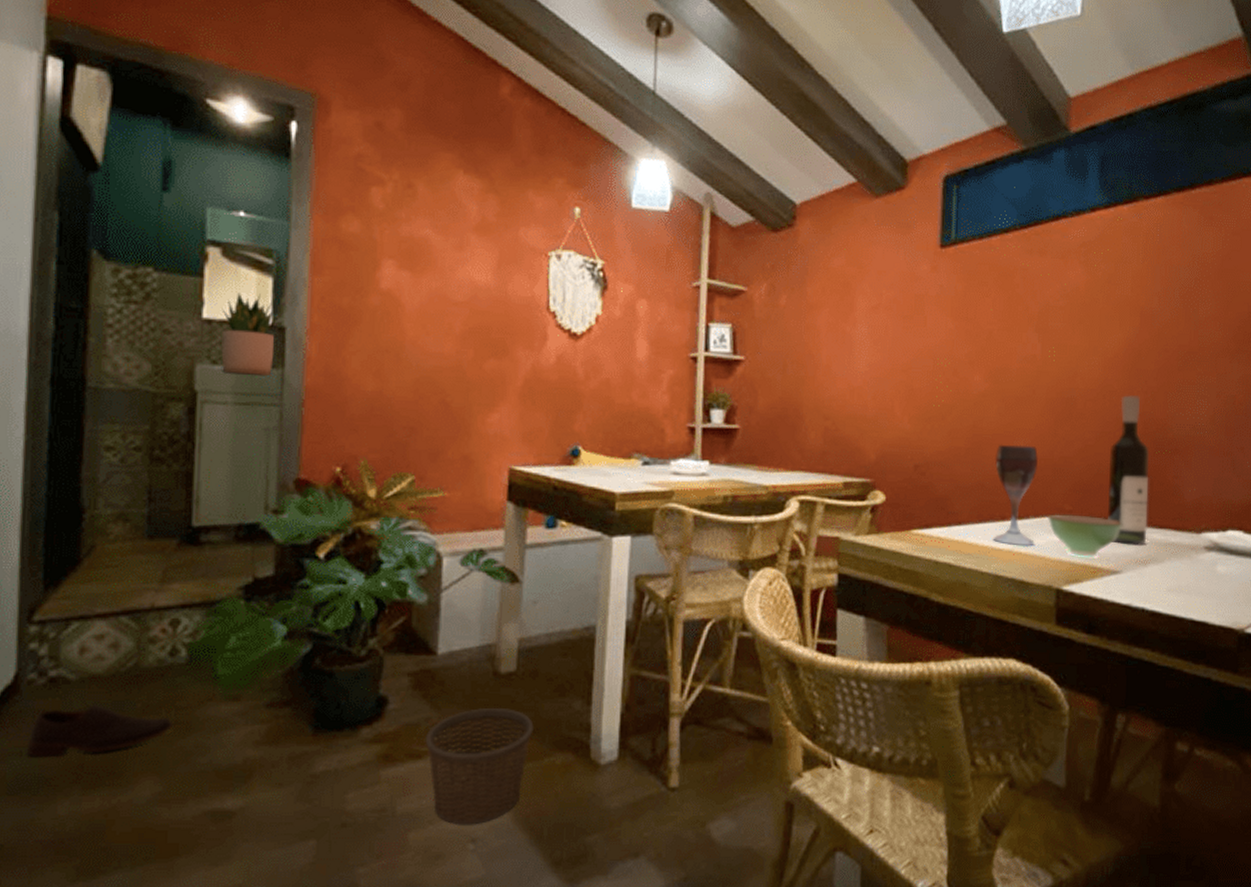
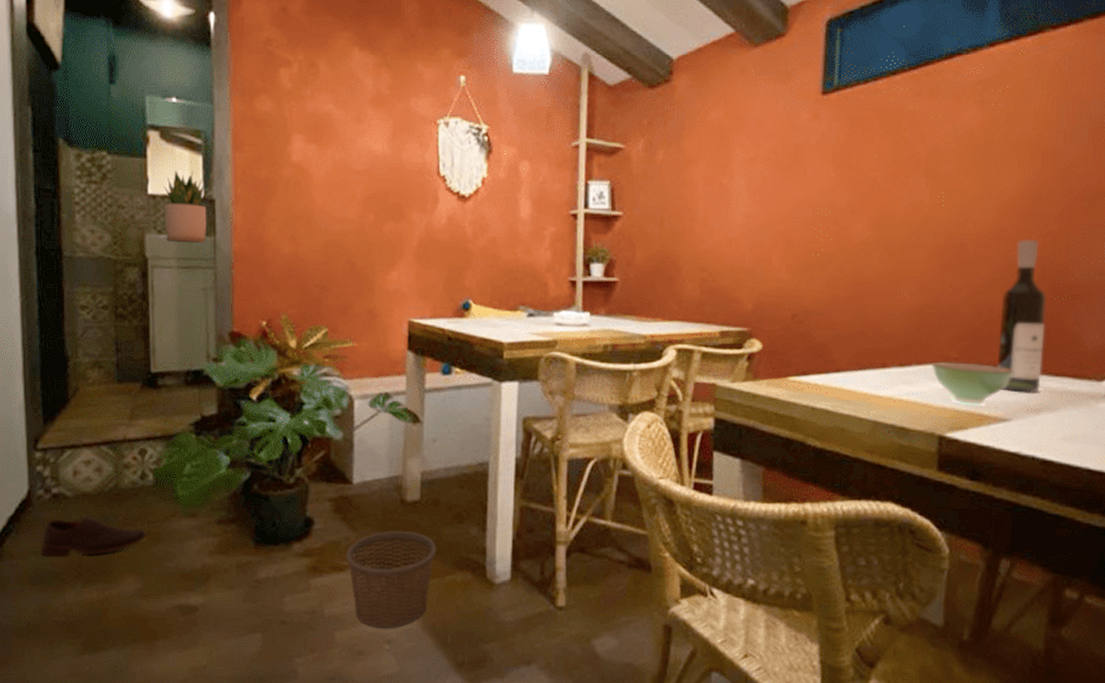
cup: present [993,444,1039,545] -> none [872,292,924,393]

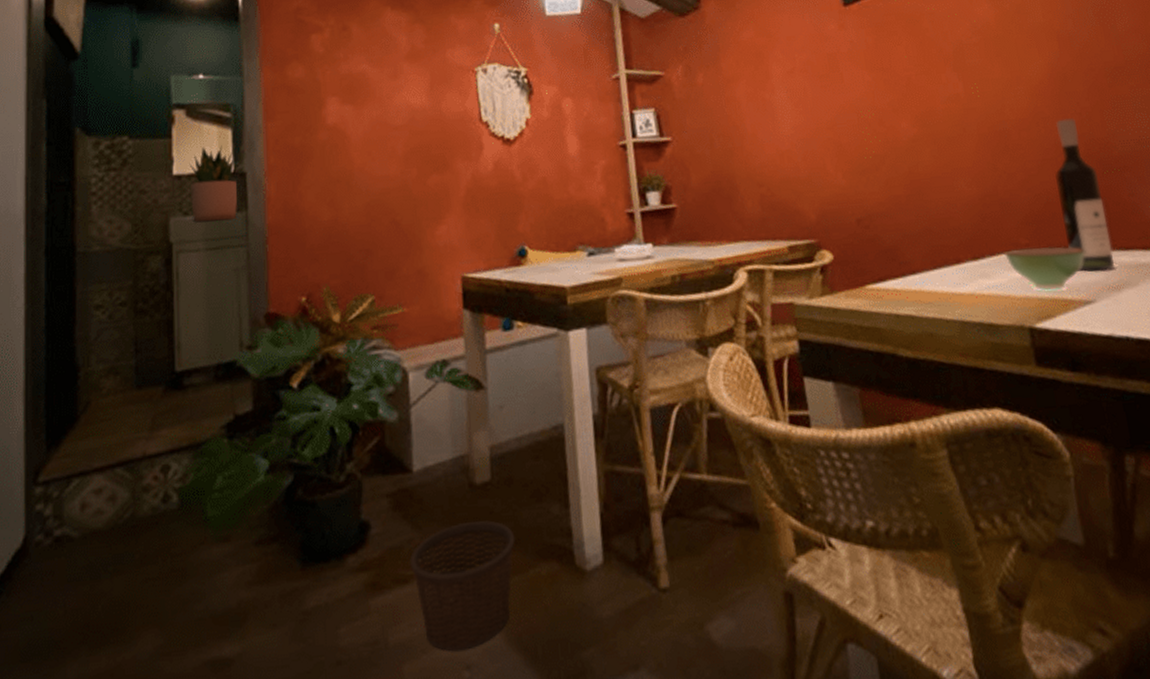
shoe: present [40,515,147,557] -> none [36,559,170,621]

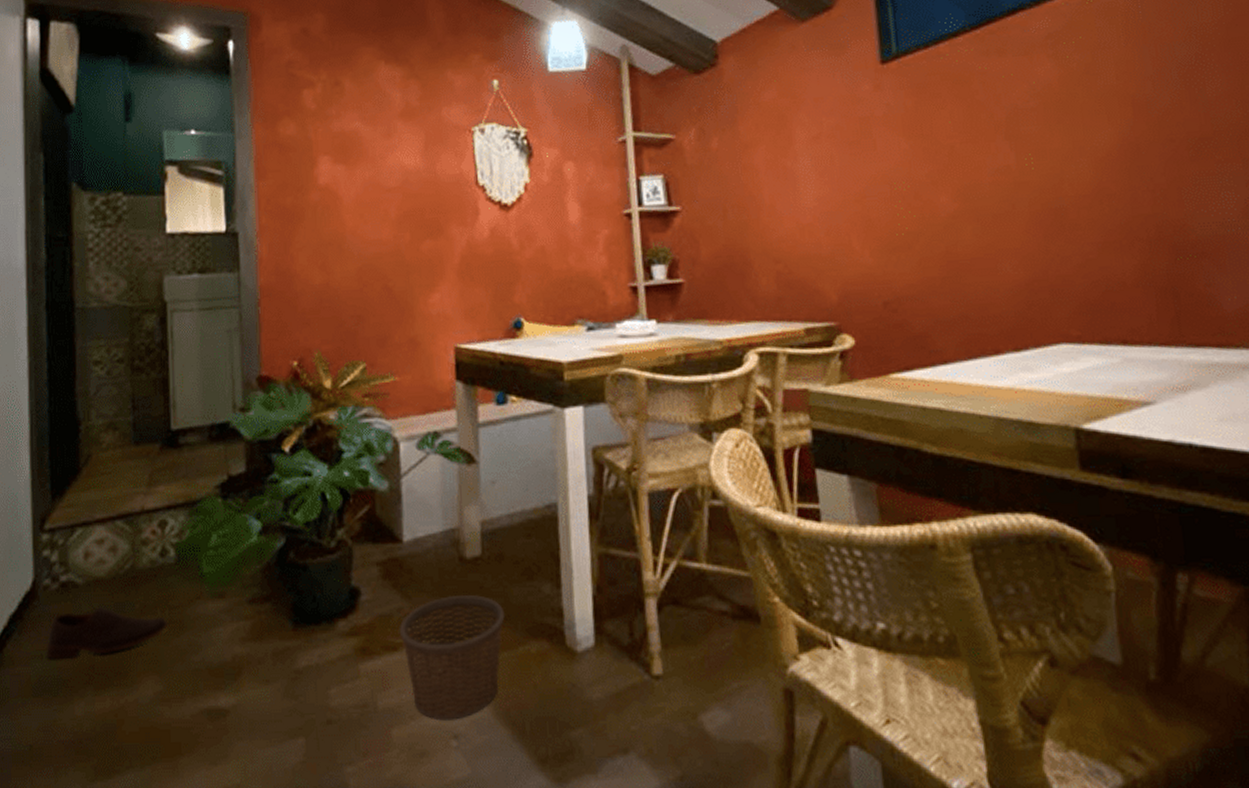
shoe: none [36,559,170,621] -> present [46,606,169,660]
planter: present [189,145,237,223] -> none [182,204,230,283]
bowl: present [1003,246,1086,291] -> none [1050,340,1149,389]
bottle: present [1055,118,1115,272] -> none [1118,196,1182,370]

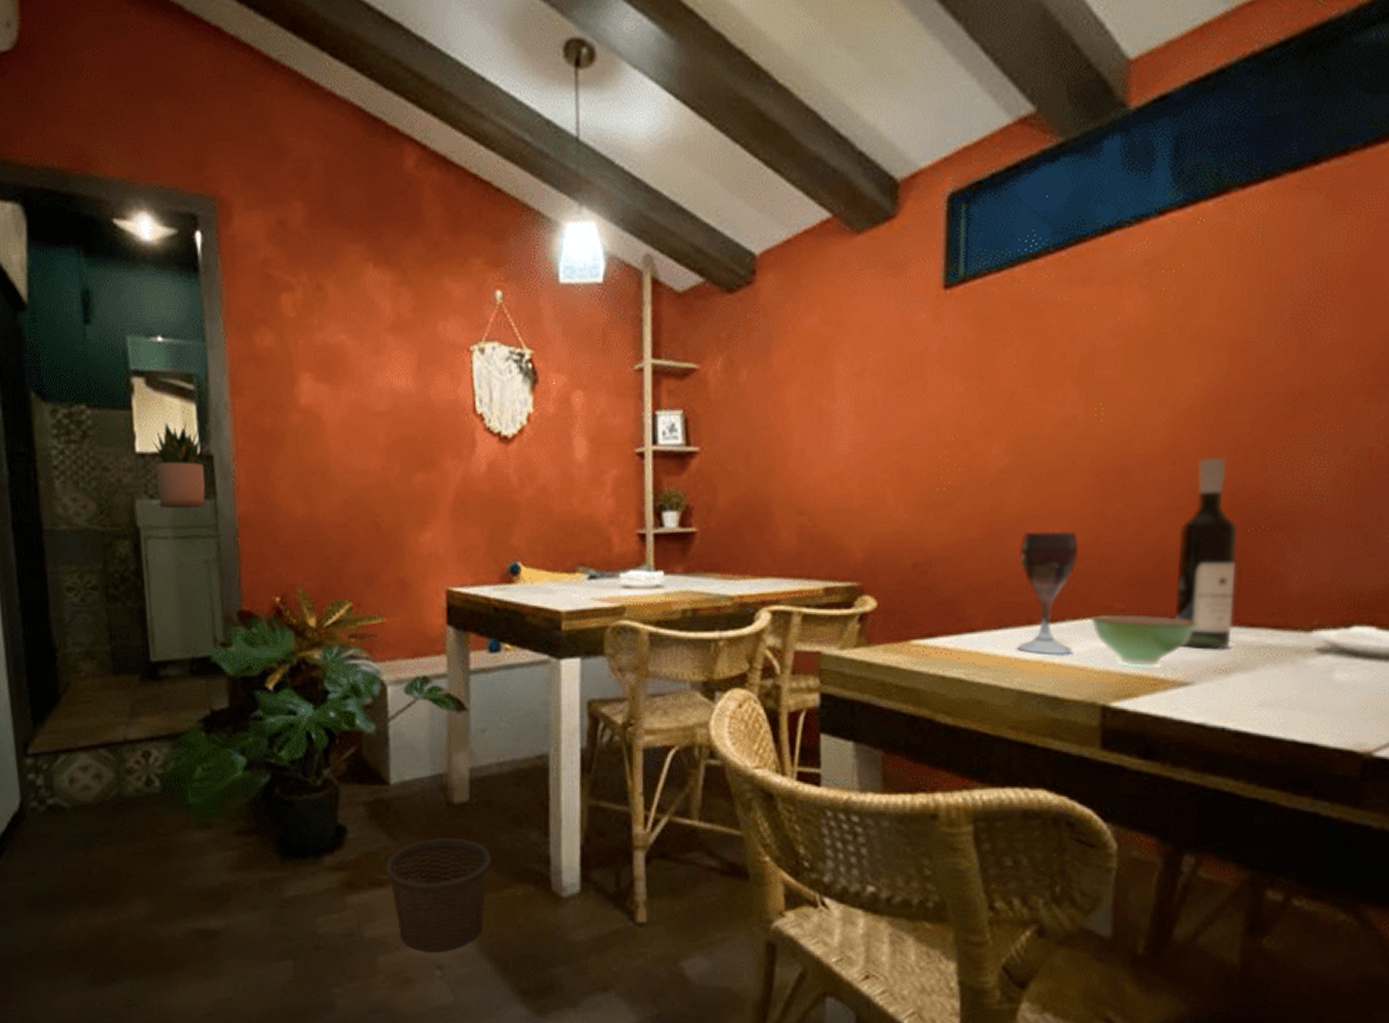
shoe: present [46,606,169,660] -> none [38,829,157,878]
planter: none [182,204,230,283] -> present [152,422,205,509]
cup: none [976,266,1040,382] -> present [1016,530,1079,654]
bowl: none [1050,340,1149,389] -> present [1089,614,1198,666]
bottle: none [1118,196,1182,370] -> present [1175,457,1238,650]

